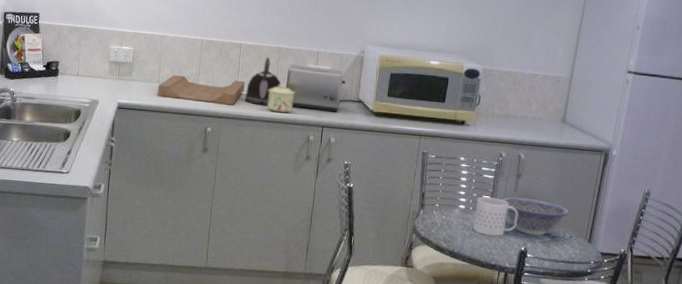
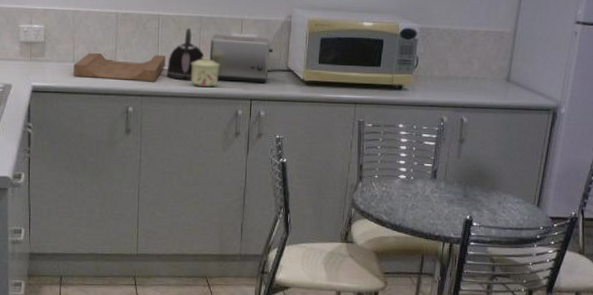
mug: present [472,197,518,236] -> none [414,165,462,206]
decorative bowl: present [501,197,570,236] -> none [443,163,517,203]

